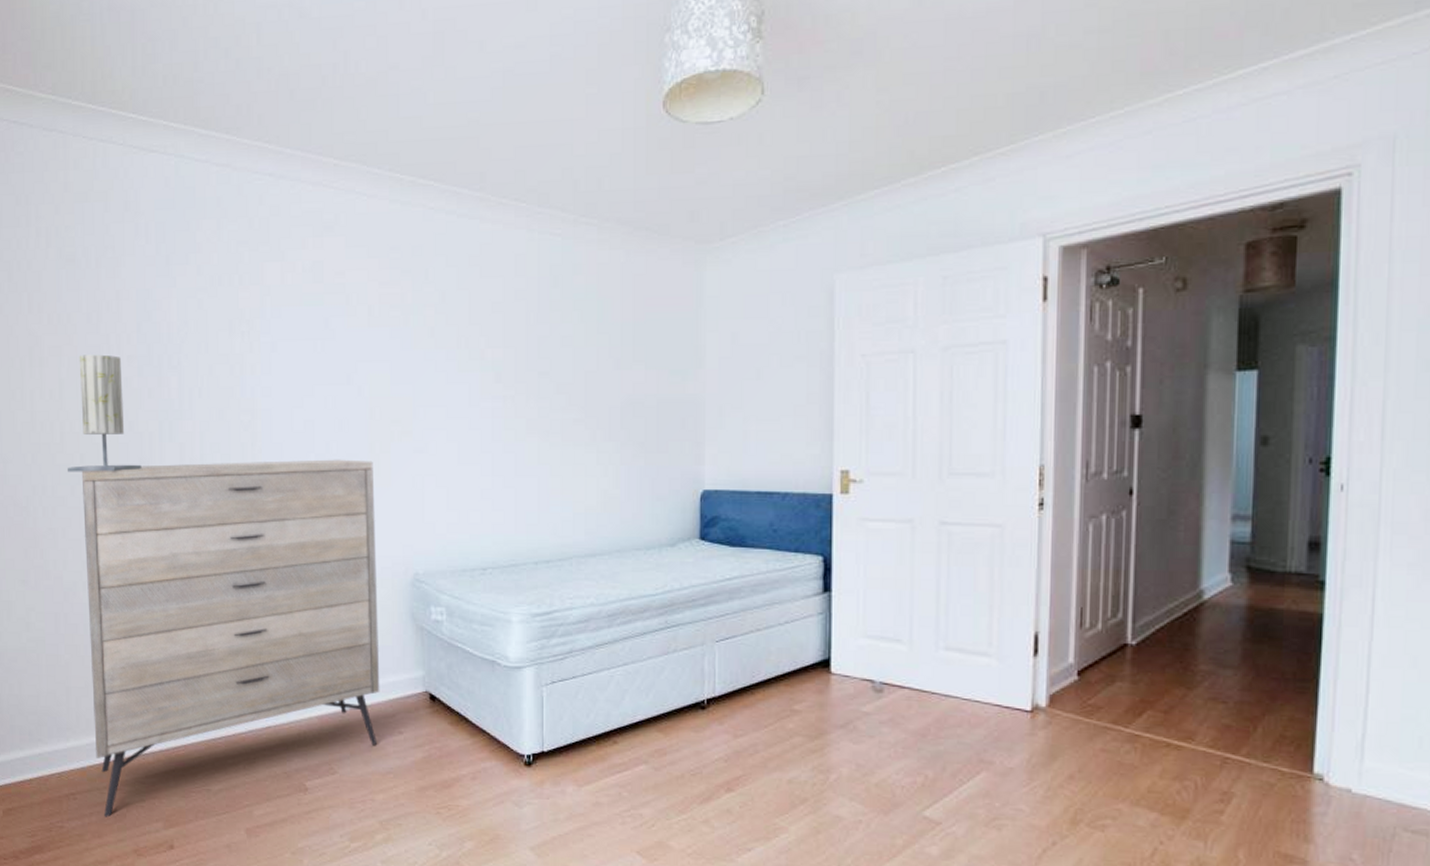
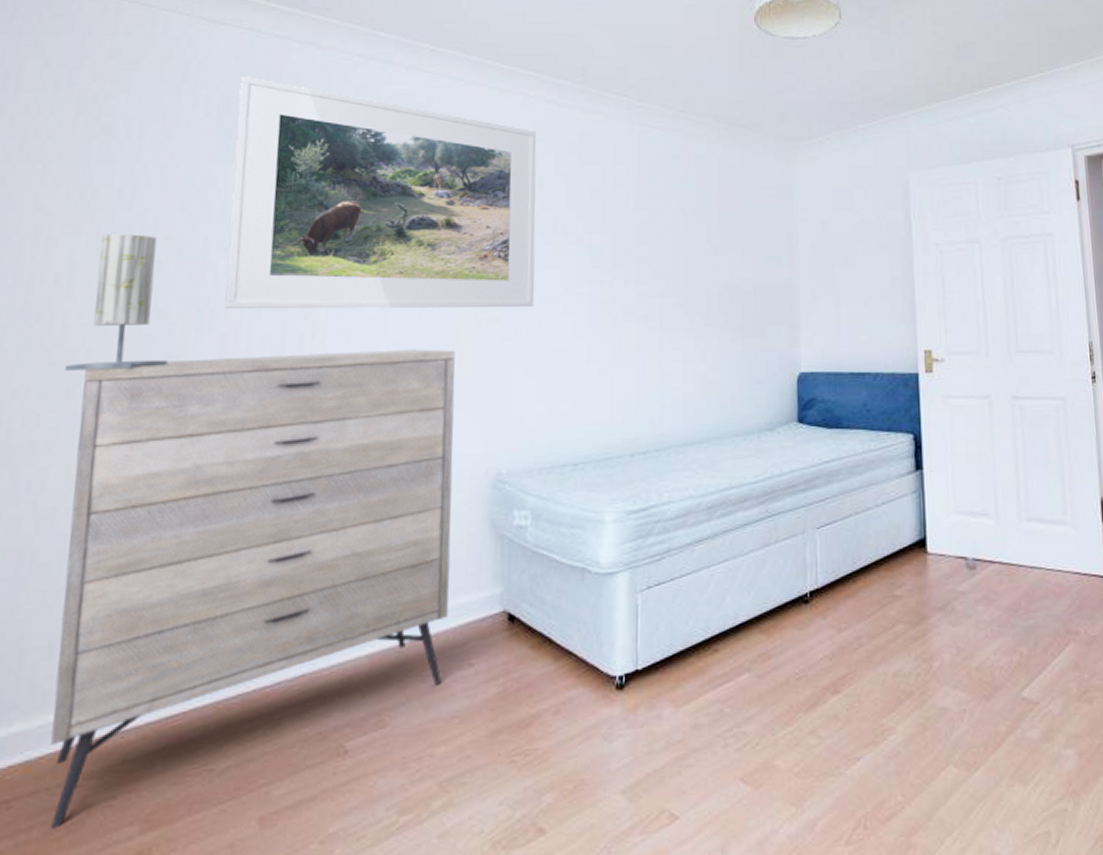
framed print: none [171,202,442,422] -> present [225,76,537,310]

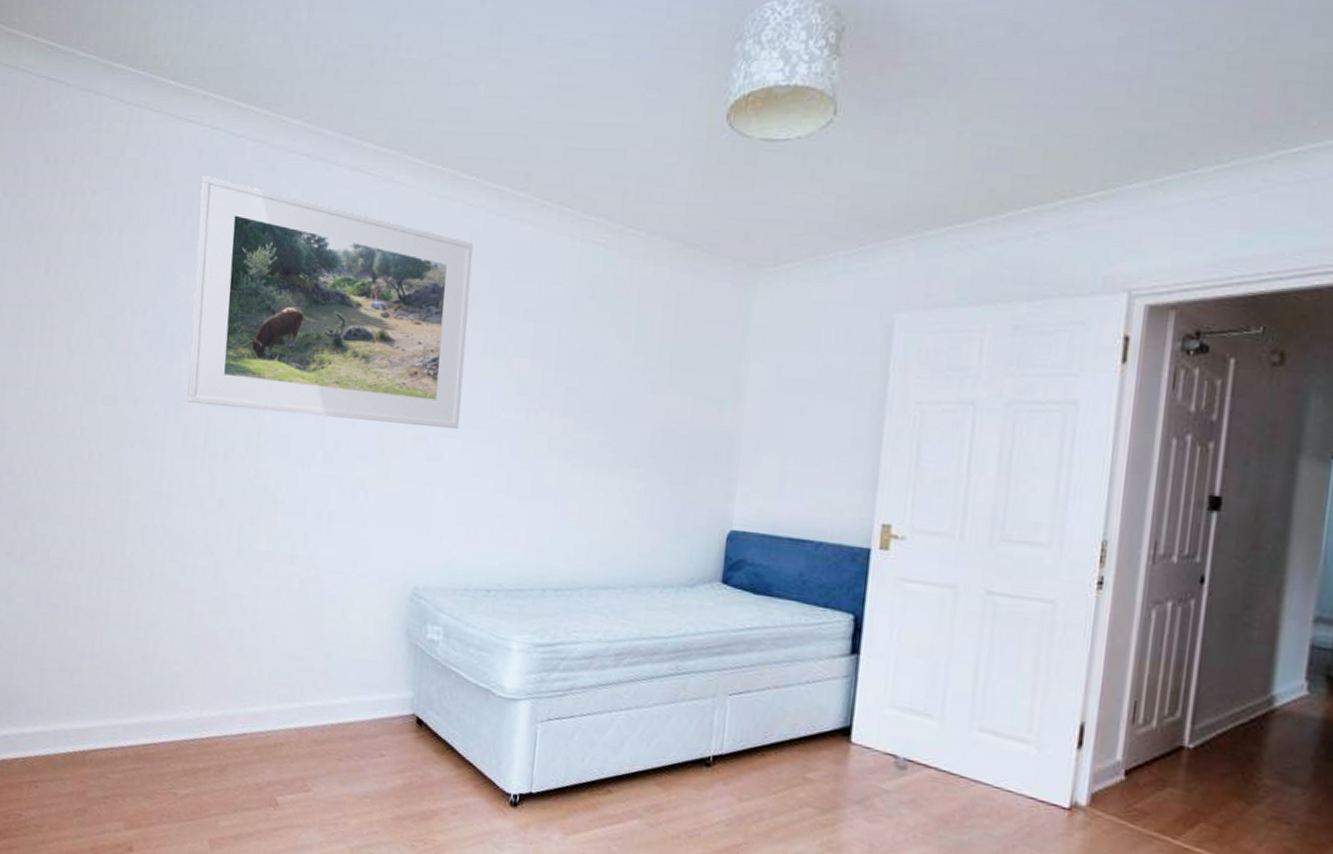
dresser: present [50,349,455,829] -> none [63,445,382,811]
table lamp: present [64,234,168,371] -> none [66,324,143,450]

